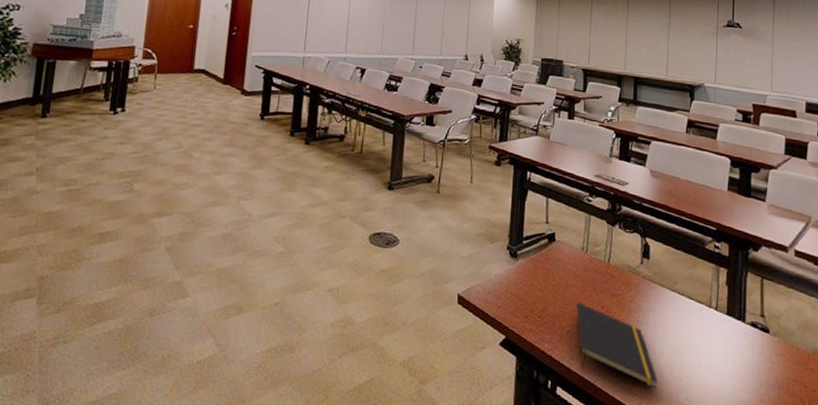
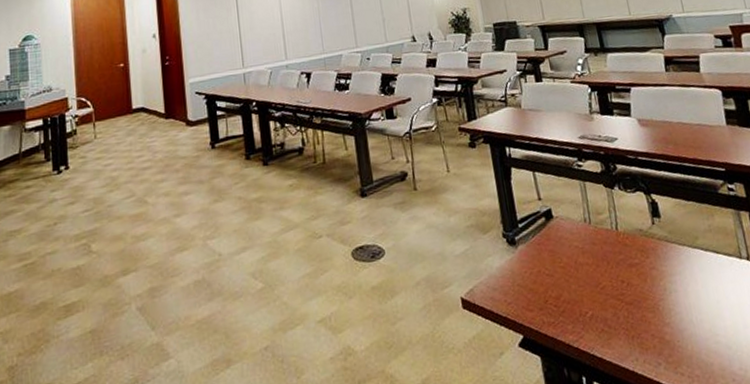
notepad: present [576,302,659,388] -> none [593,280,705,363]

